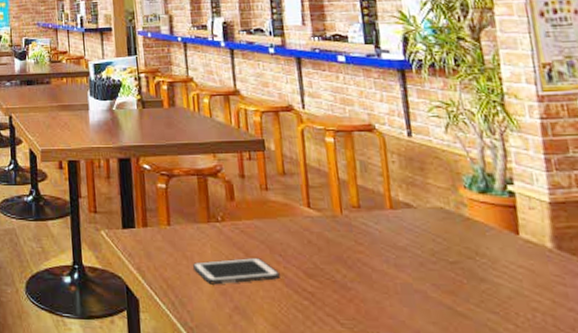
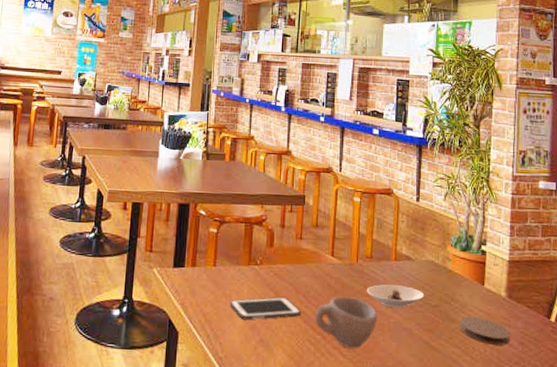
cup: none [297,254,379,317] -> present [314,296,378,349]
saucer: none [358,239,438,267] -> present [366,284,425,309]
coaster: none [492,273,569,310] -> present [460,316,510,345]

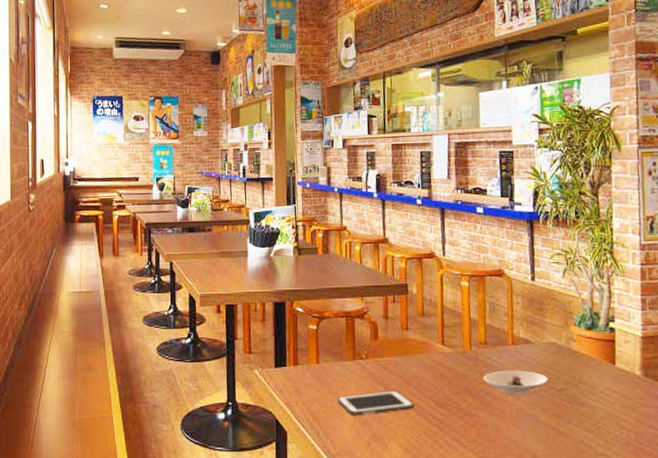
cup: present [314,296,378,349] -> none [429,386,498,439]
coaster: present [460,316,510,345] -> none [591,398,649,427]

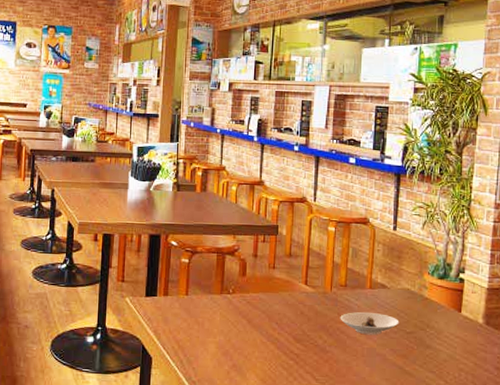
cell phone: present [337,390,414,416] -> none [202,324,274,347]

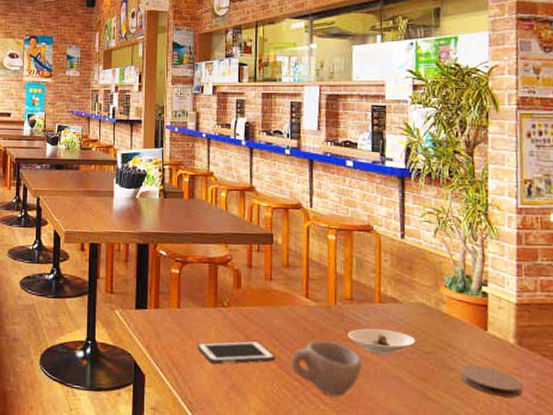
cell phone: none [202,324,274,347] -> present [197,340,275,365]
cup: none [287,323,352,374] -> present [290,341,363,397]
coaster: none [435,342,486,370] -> present [460,364,522,398]

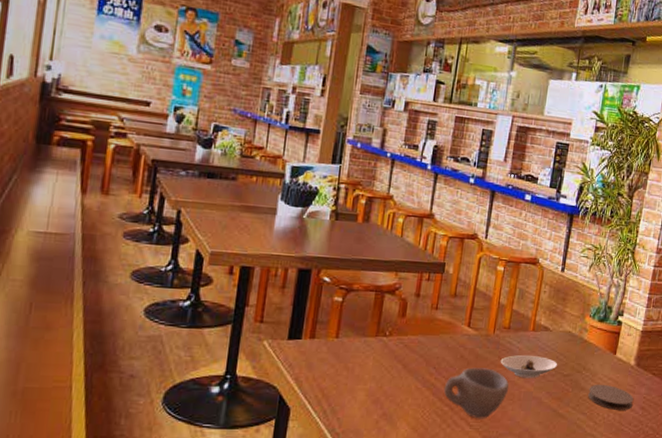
cell phone: present [197,340,275,365] -> none [351,369,430,394]

